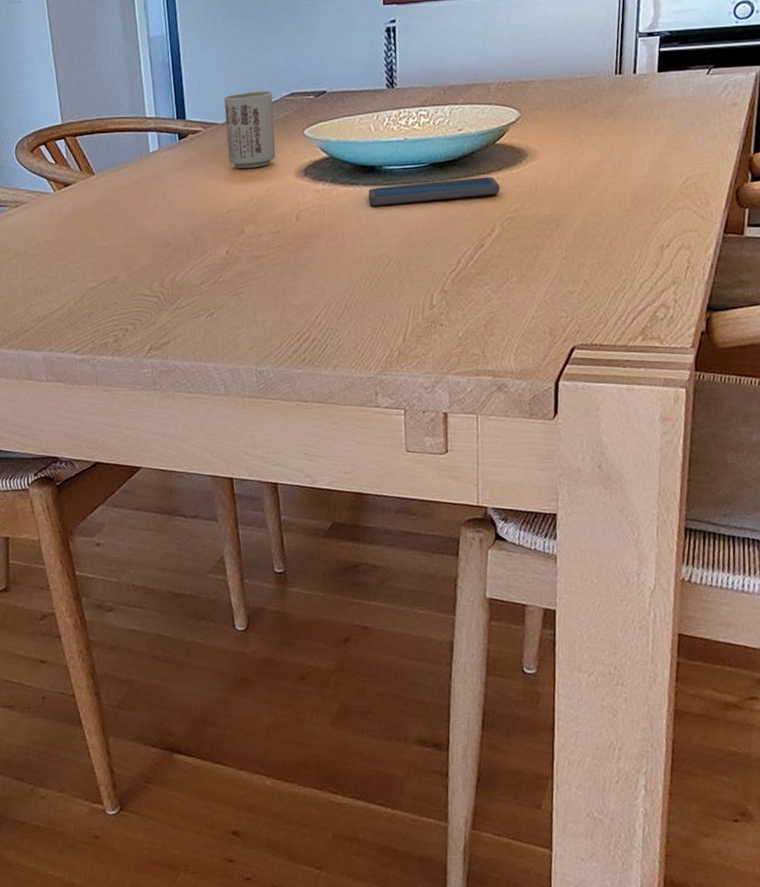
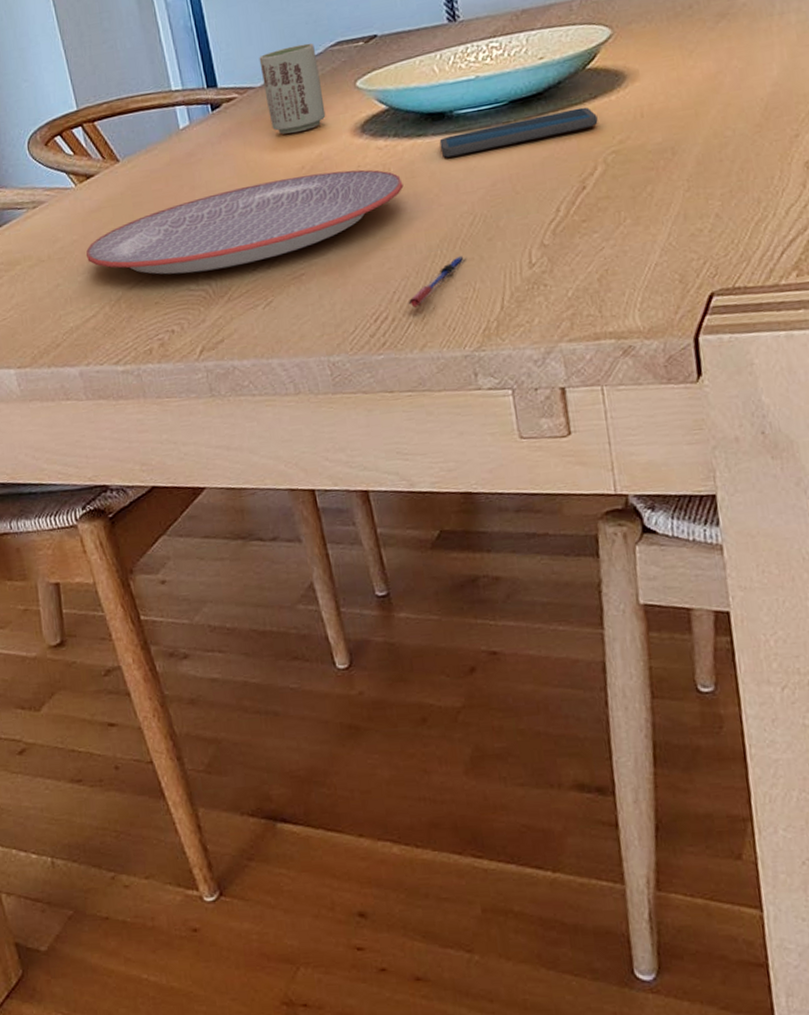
plate: none [58,206,334,281] -> present [86,169,404,275]
pen: none [327,291,380,332] -> present [408,255,467,308]

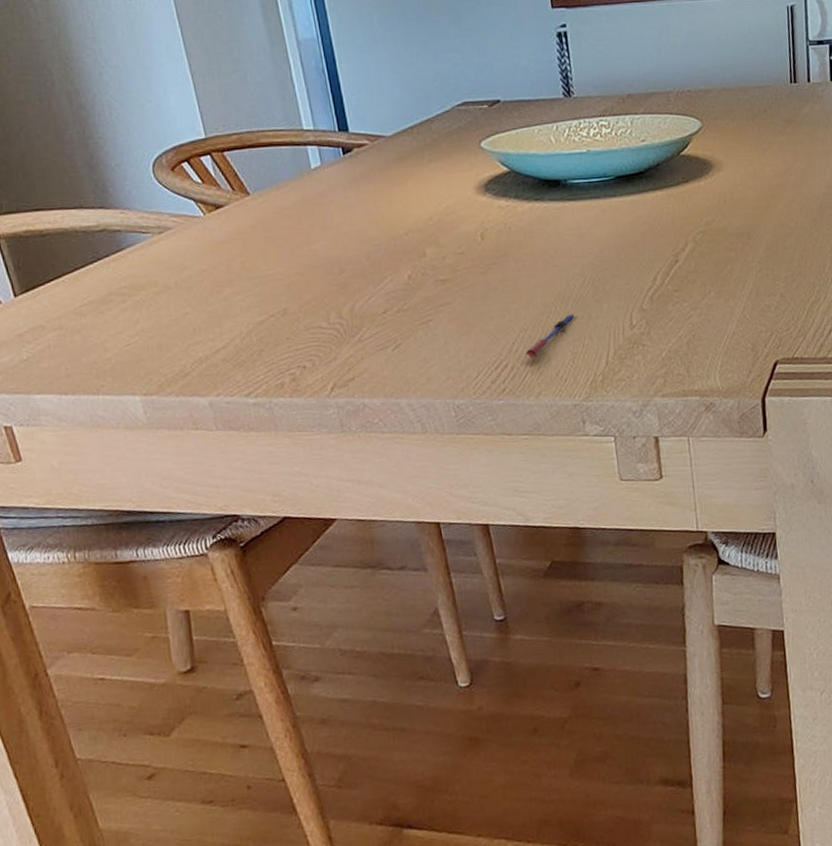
plate: present [86,169,404,275] -> none [216,225,523,312]
cup: present [259,43,326,135] -> none [389,100,453,185]
smartphone: present [439,107,598,158] -> none [555,189,689,223]

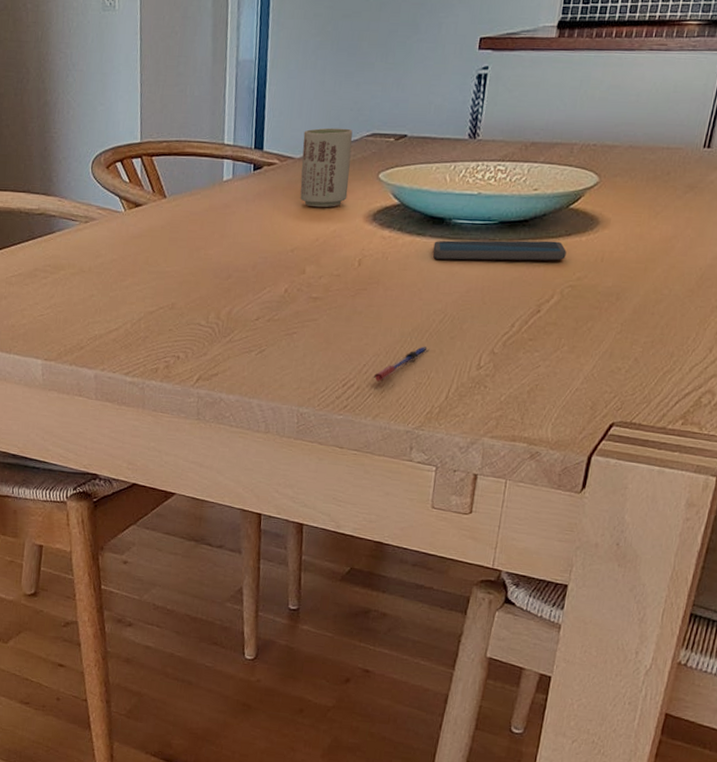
cup: none [389,100,453,185] -> present [300,127,353,207]
smartphone: none [555,189,689,223] -> present [433,240,567,261]

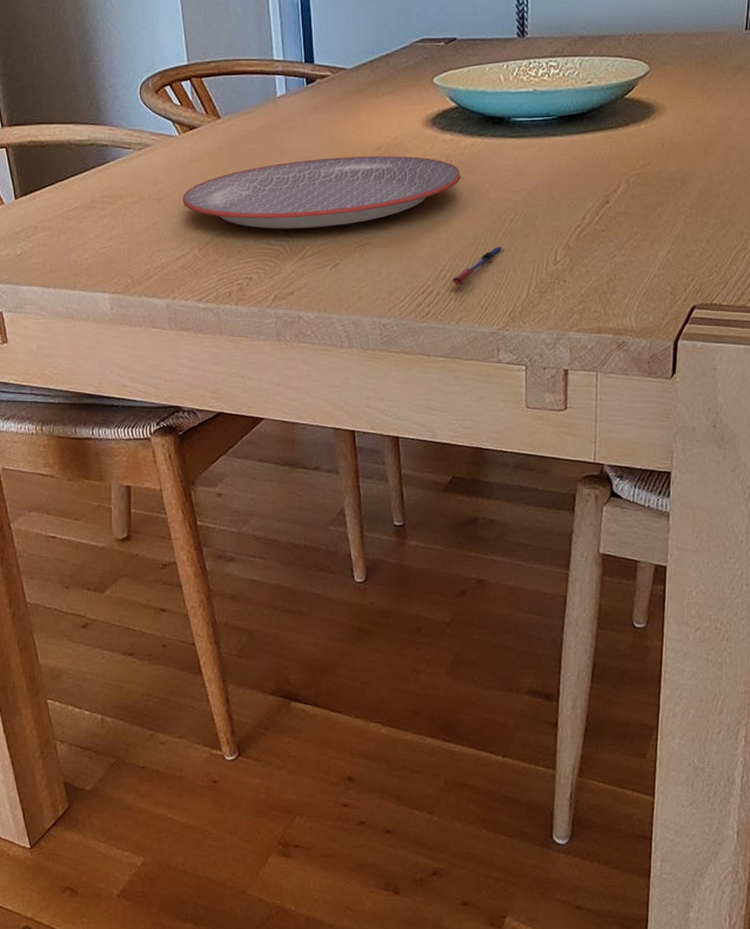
plate: none [121,245,395,313] -> present [183,155,461,229]
cup: present [300,127,353,207] -> none [353,36,404,116]
smartphone: present [433,240,567,261] -> none [496,131,627,158]

